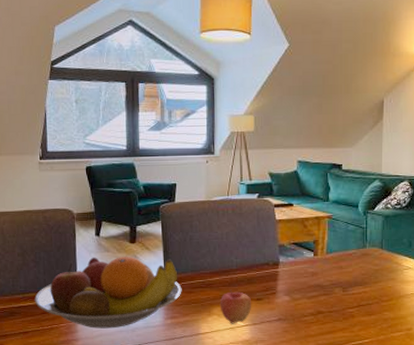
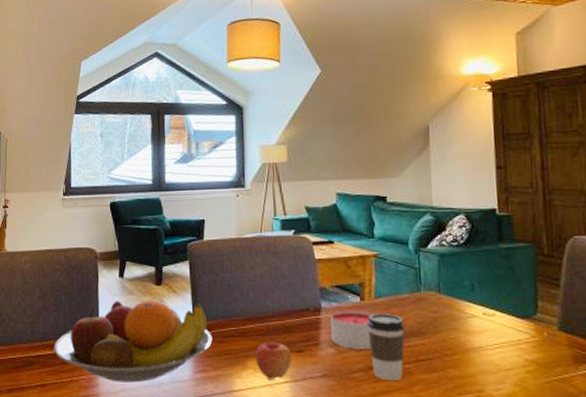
candle: none [287,263,326,297] -> present [330,310,375,349]
coffee cup: none [318,267,351,323] -> present [367,314,405,382]

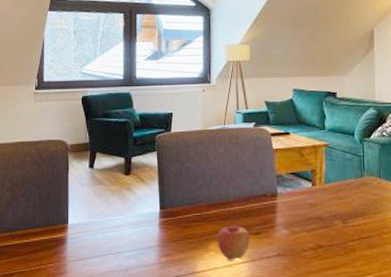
fruit bowl: present [54,301,213,383] -> none [22,190,178,269]
candle: present [330,310,375,349] -> none [285,194,324,230]
coffee cup: present [367,314,405,382] -> none [317,197,350,258]

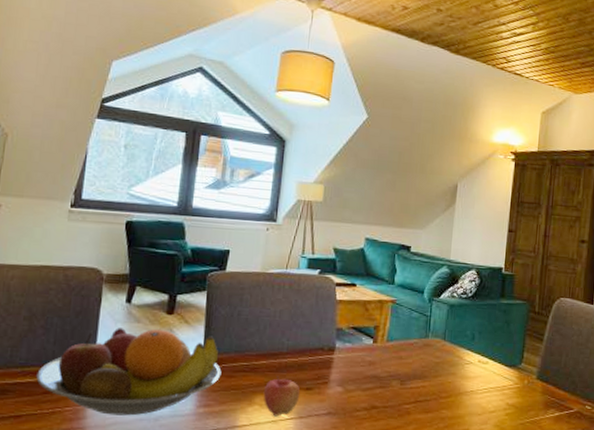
fruit bowl: none [22,190,178,269] -> present [36,328,222,416]

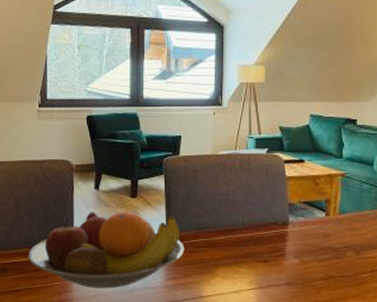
apple: present [263,375,300,417] -> none [224,250,258,287]

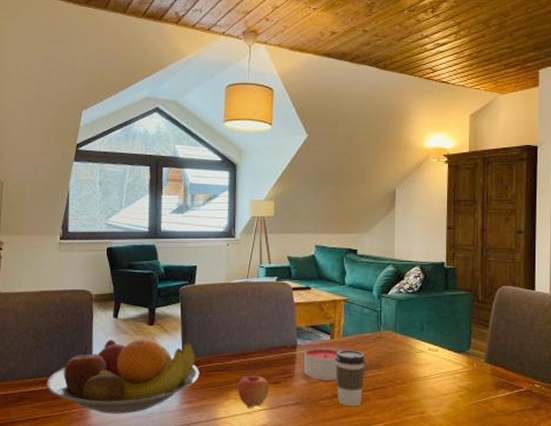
apple: none [224,250,258,287] -> present [237,372,269,409]
candle: none [297,224,338,260] -> present [304,346,342,380]
coffee cup: none [330,228,365,289] -> present [335,350,366,407]

